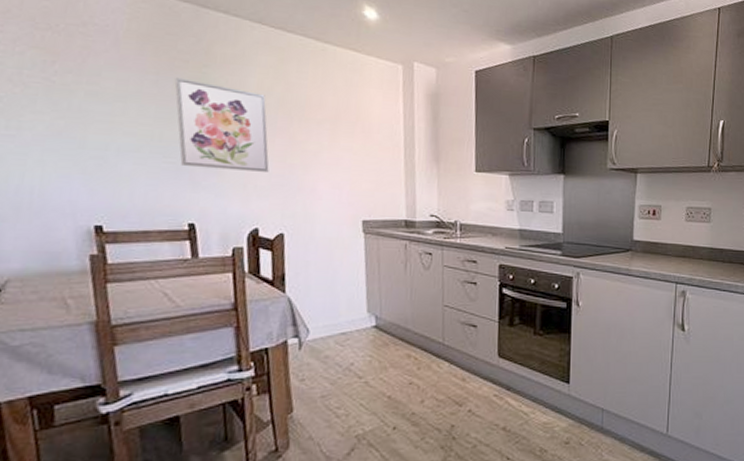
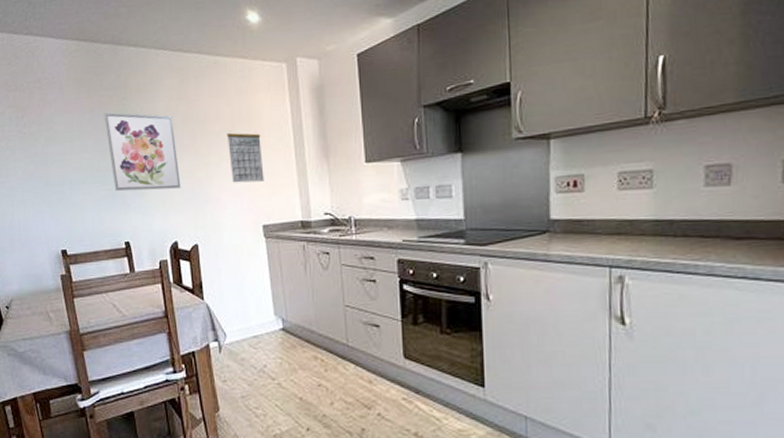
calendar: none [329,122,369,177] -> present [227,132,264,183]

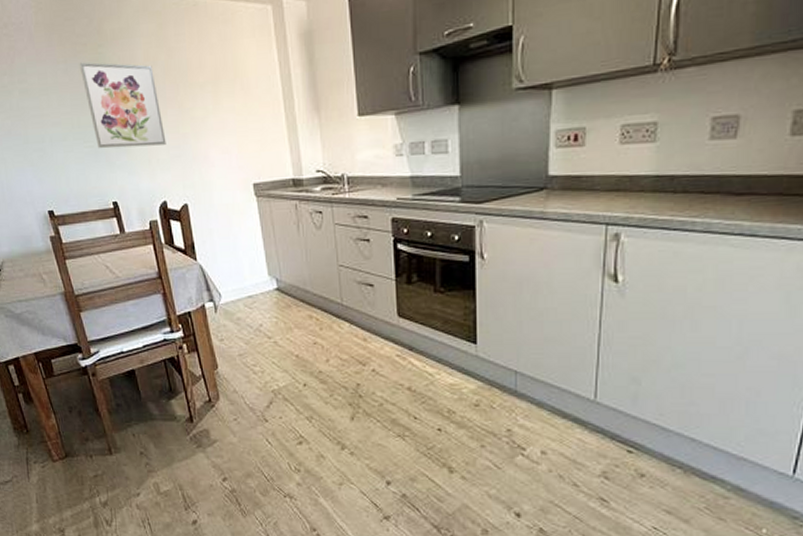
calendar: present [227,132,264,183] -> none [211,84,253,139]

